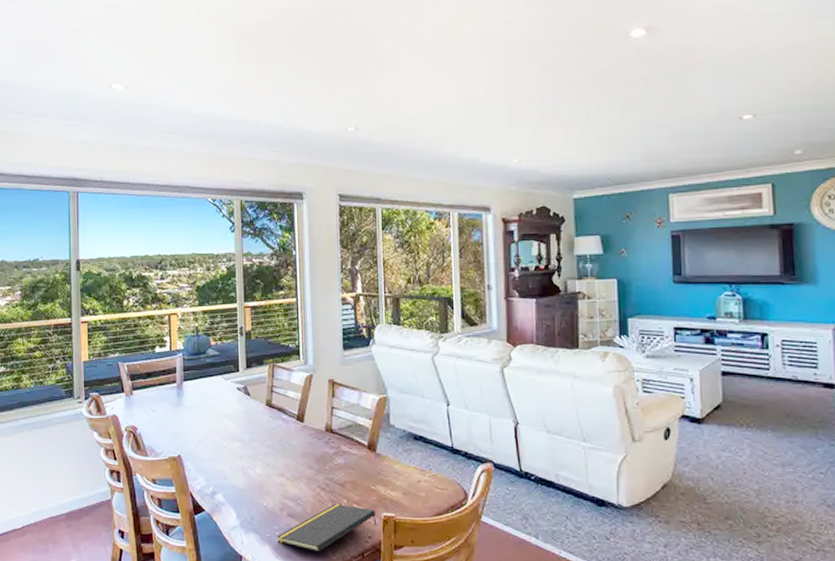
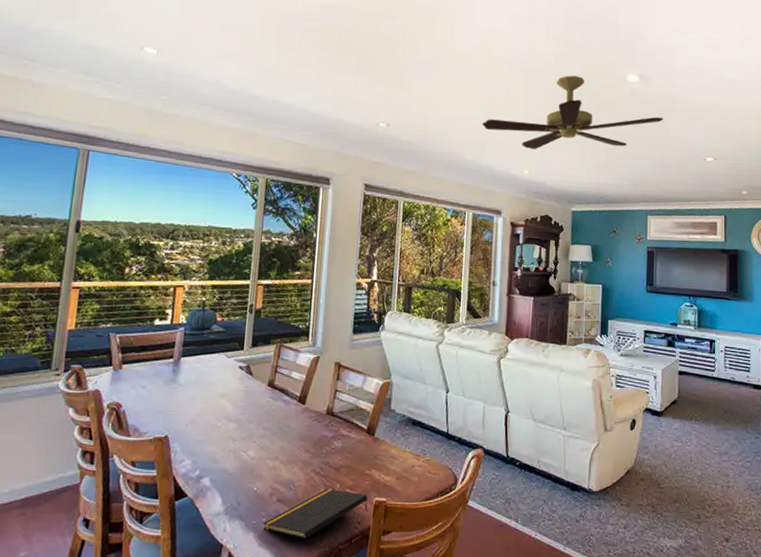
ceiling fan: none [459,41,682,134] -> present [482,75,664,150]

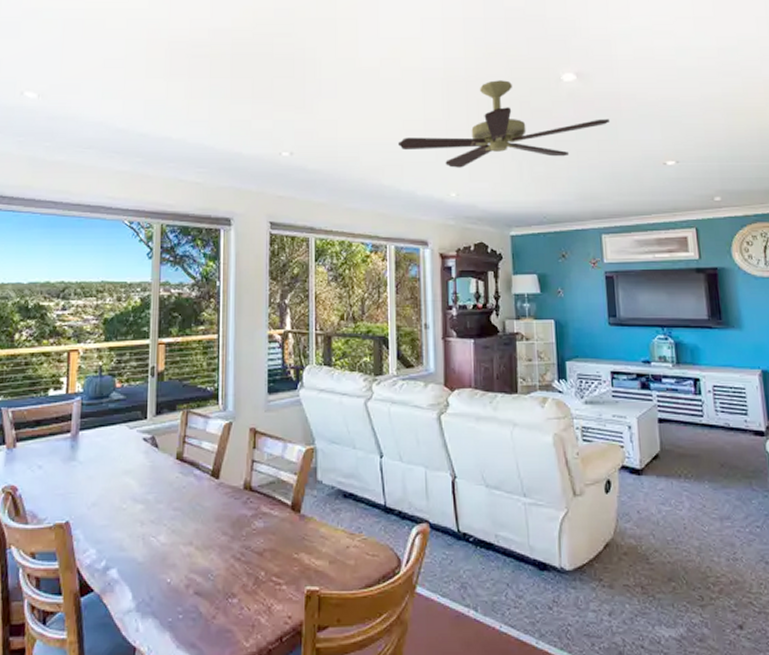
notepad: present [263,489,368,539] -> none [180,577,299,638]

